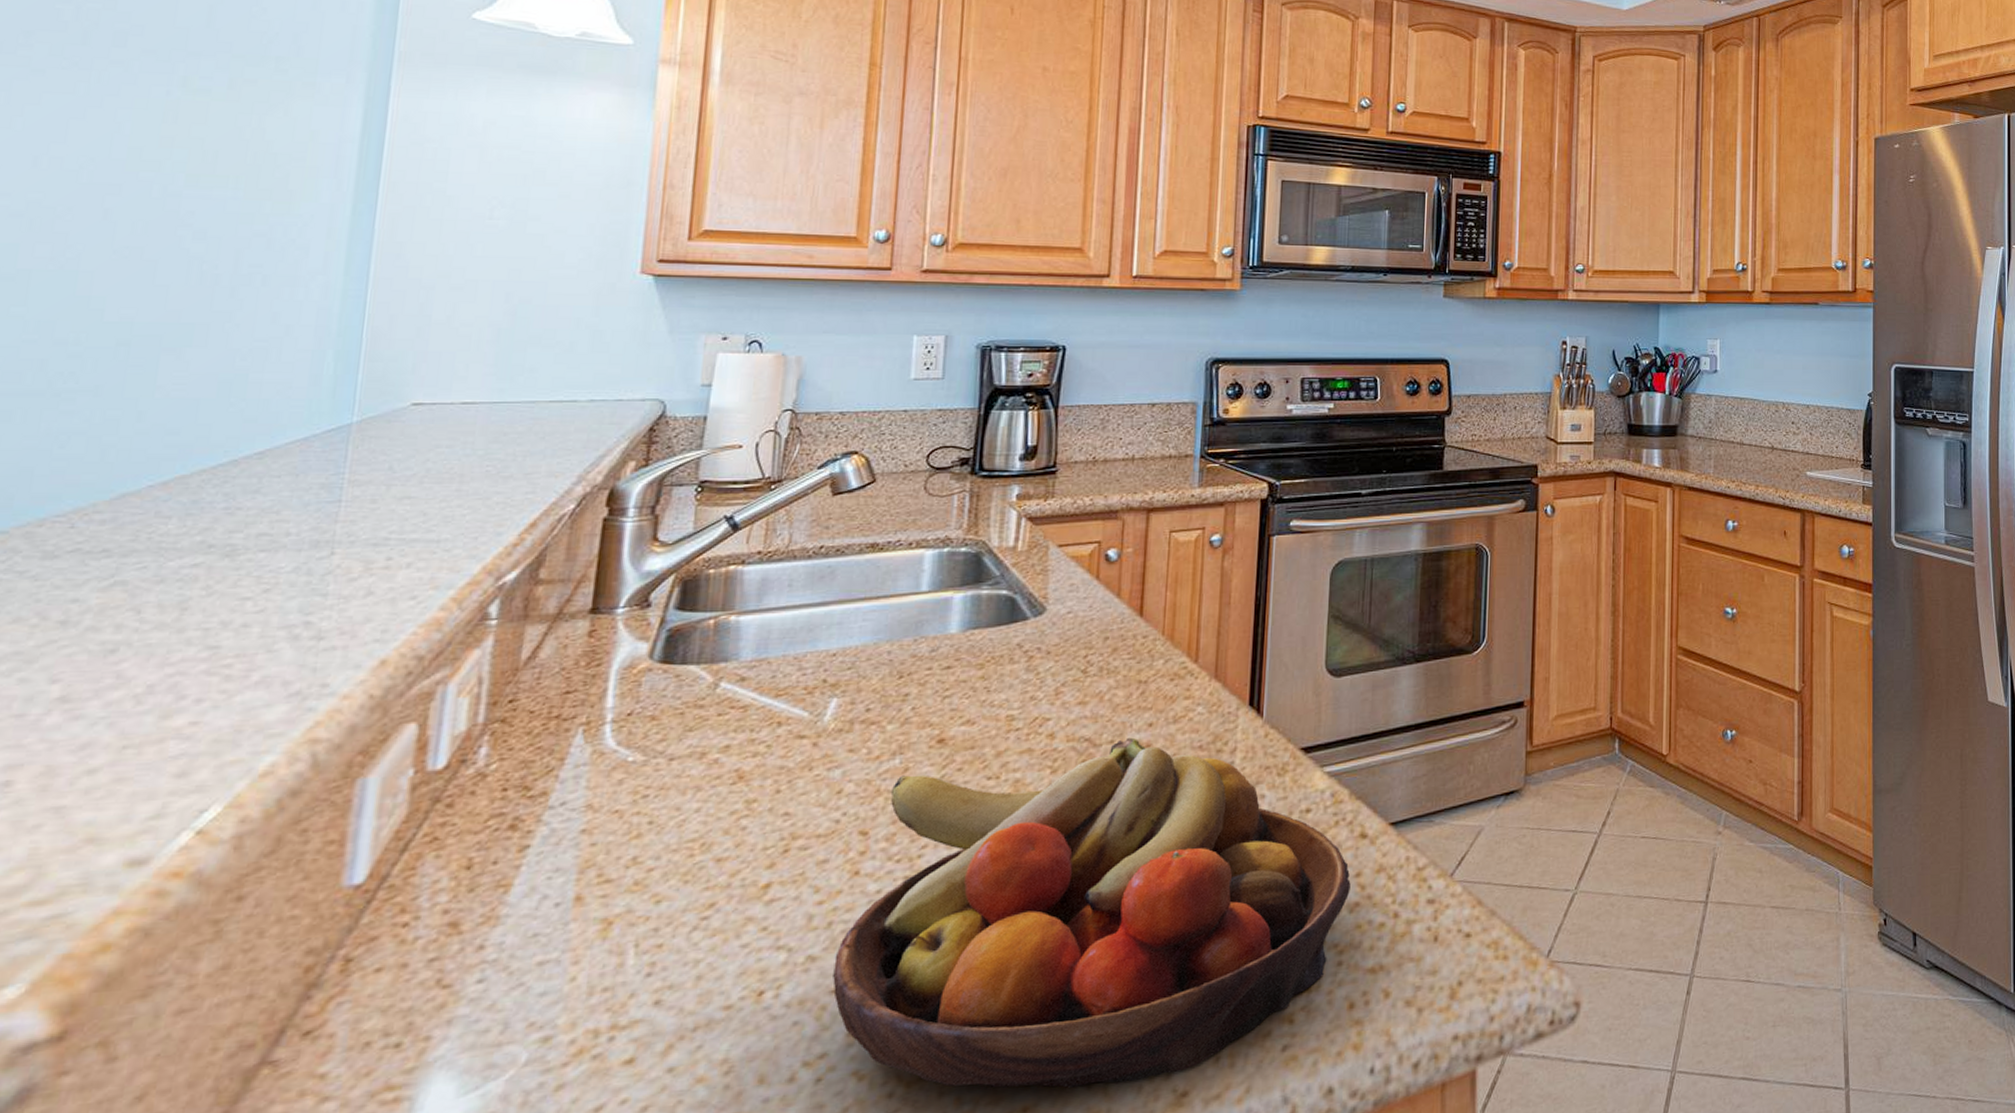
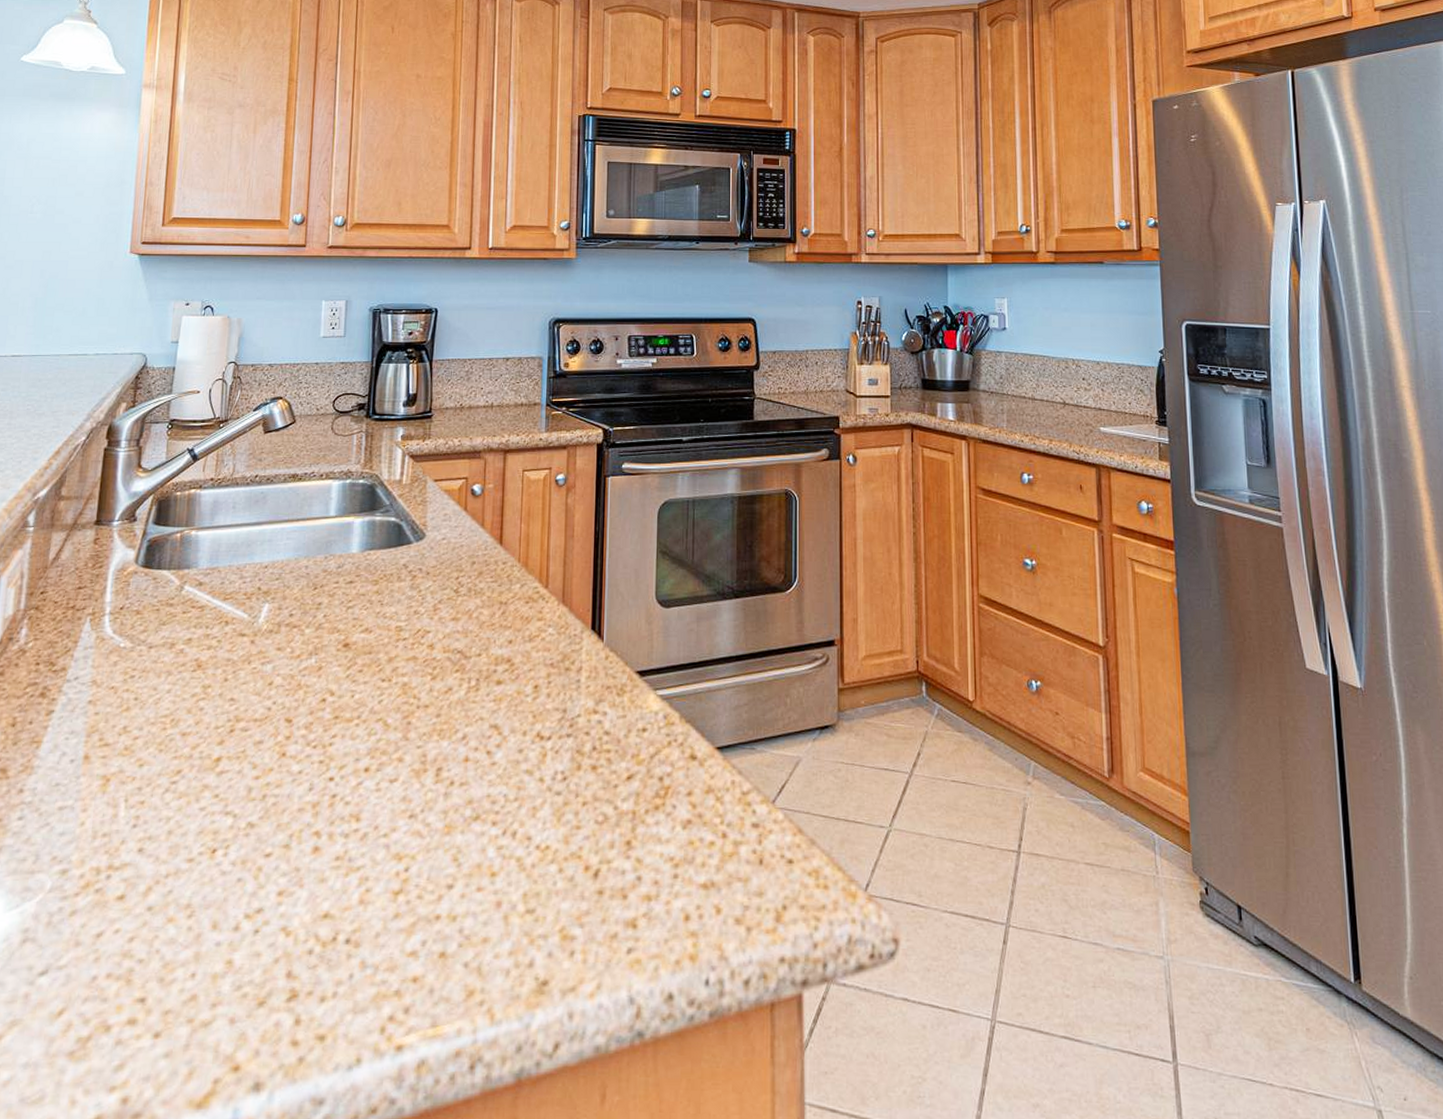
fruit bowl: present [833,737,1351,1088] -> none [266,652,683,966]

